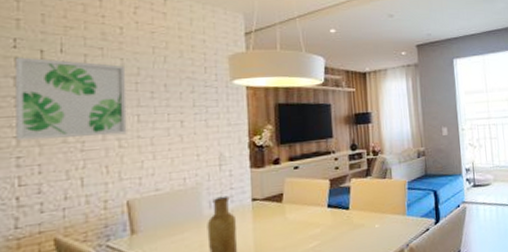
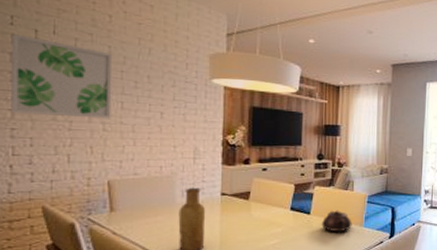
teapot: none [362,201,395,225] -> present [322,210,352,232]

